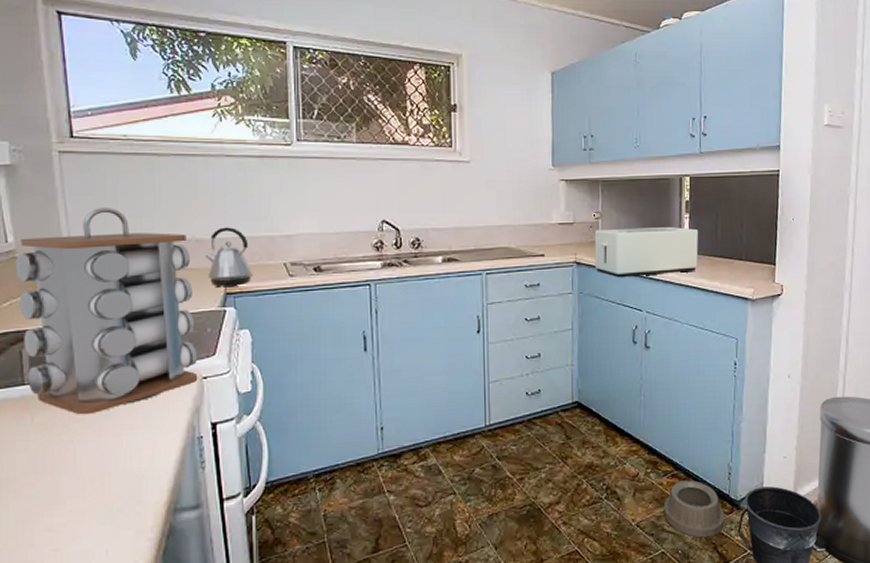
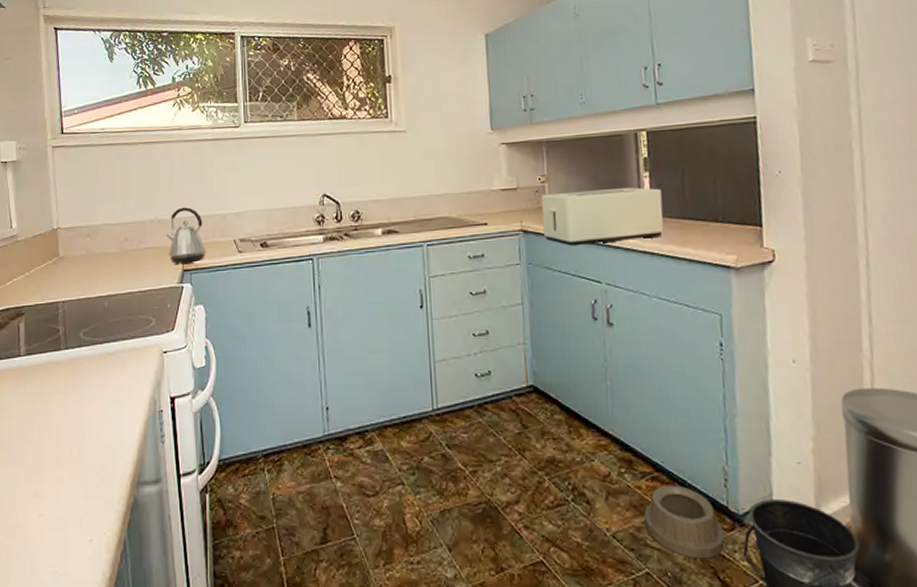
spice rack: present [15,207,198,415] -> none [17,193,160,386]

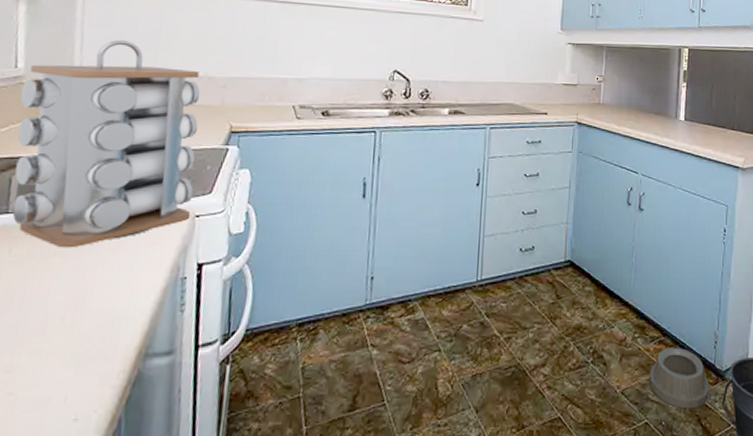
spice rack: none [17,193,160,386] -> present [12,39,200,248]
kettle: present [167,207,207,265] -> none [215,67,261,126]
toaster: present [541,187,664,247] -> none [595,92,694,140]

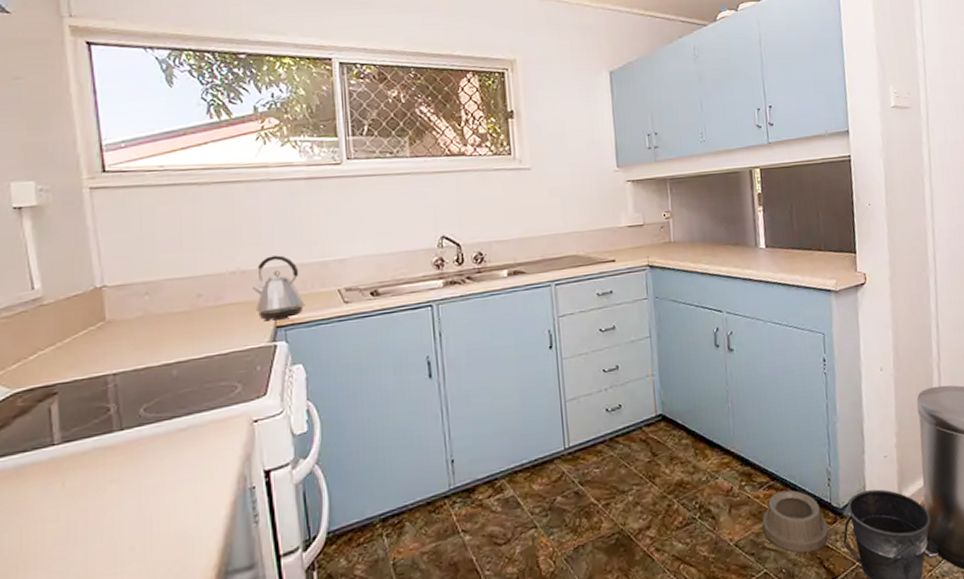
spice rack: present [12,39,200,248] -> none [43,243,248,474]
kettle: none [215,67,261,126] -> present [253,255,305,321]

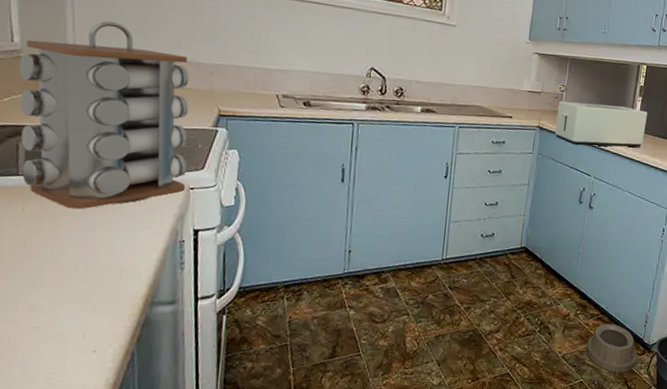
spice rack: none [43,243,248,474] -> present [19,21,189,210]
kettle: present [253,255,305,321] -> none [204,54,247,110]
toaster: none [666,221,776,279] -> present [555,101,647,148]

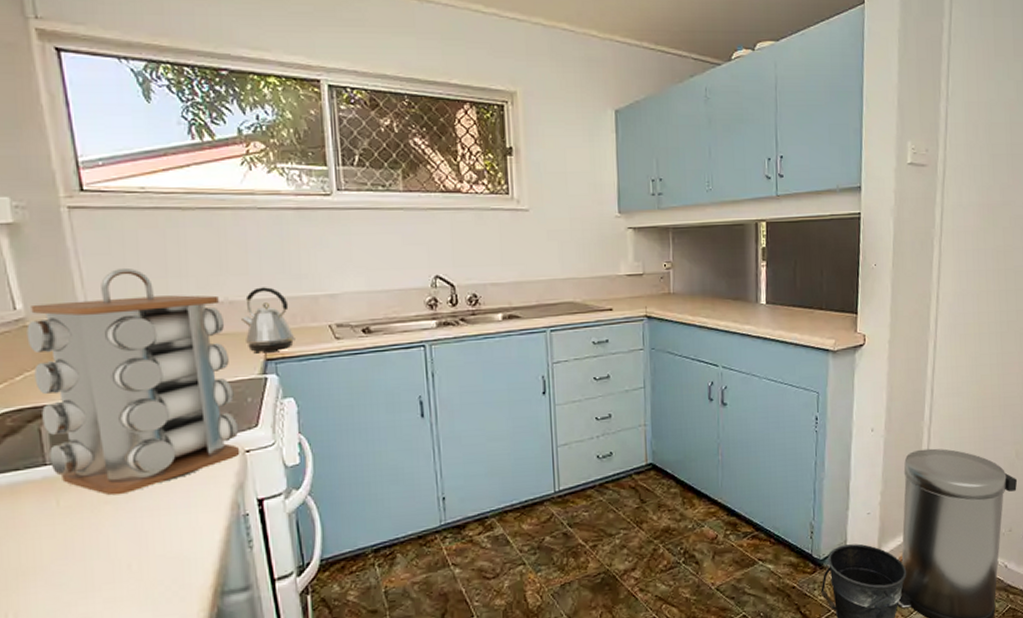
kettle: none [204,54,247,110] -> present [241,287,295,353]
toaster: present [555,101,647,148] -> none [665,276,776,332]
pet bowl: present [586,323,637,373] -> none [744,540,807,599]

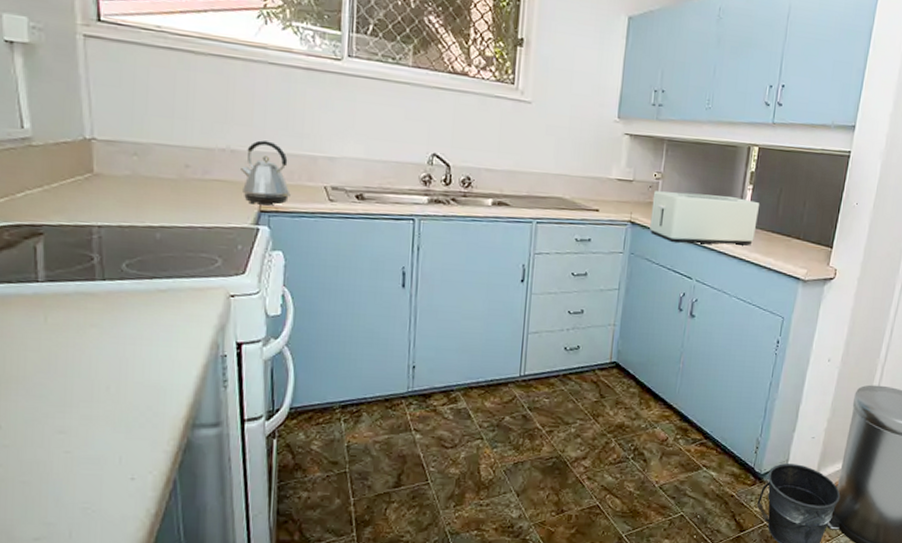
spice rack: present [26,267,240,496] -> none [31,102,227,320]
toaster: none [665,276,776,332] -> present [649,191,759,246]

